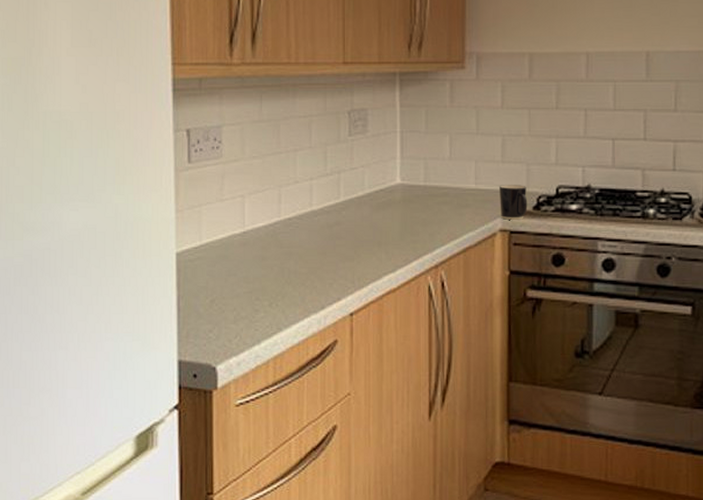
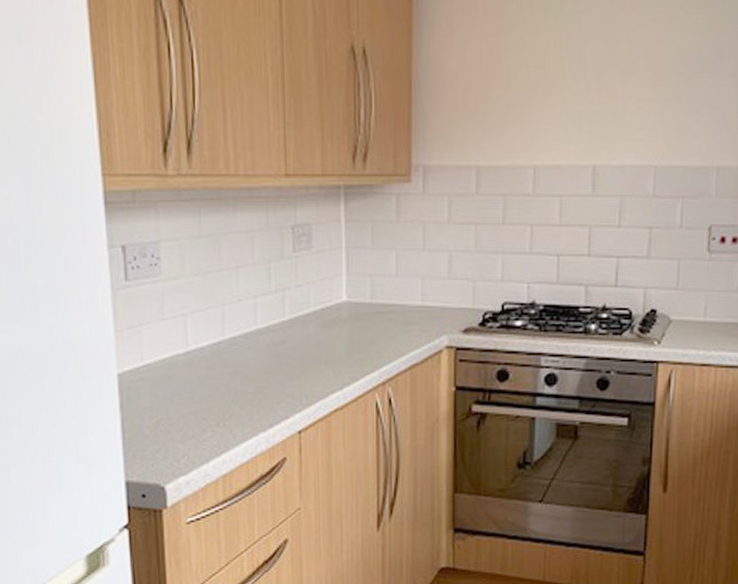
mug: present [498,185,528,220] -> none [445,301,474,336]

